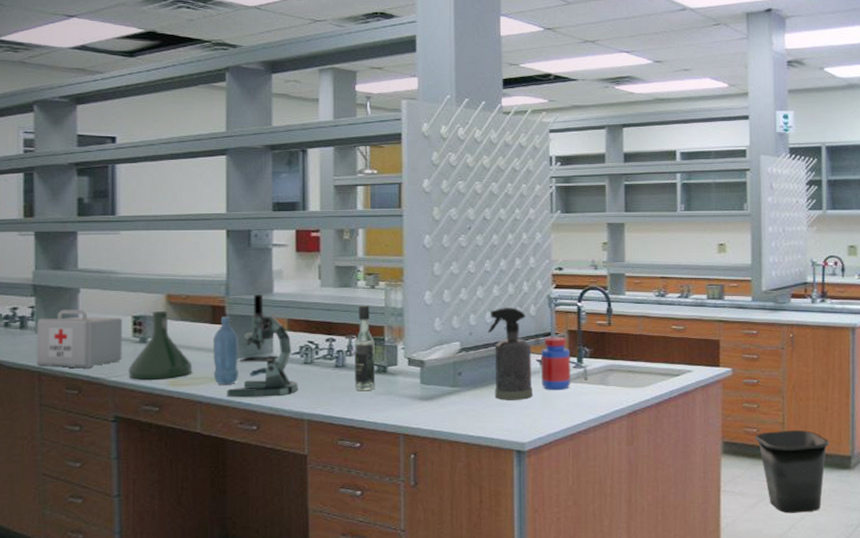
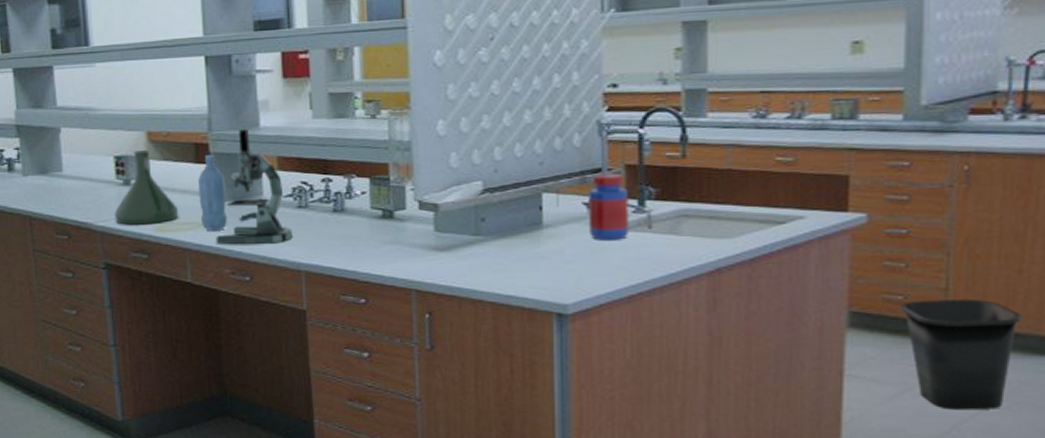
first-aid kit: present [36,310,123,369] -> none [23,151,108,213]
bottle: present [354,306,376,391] -> none [354,139,381,240]
spray bottle: present [487,308,532,400] -> none [517,137,577,252]

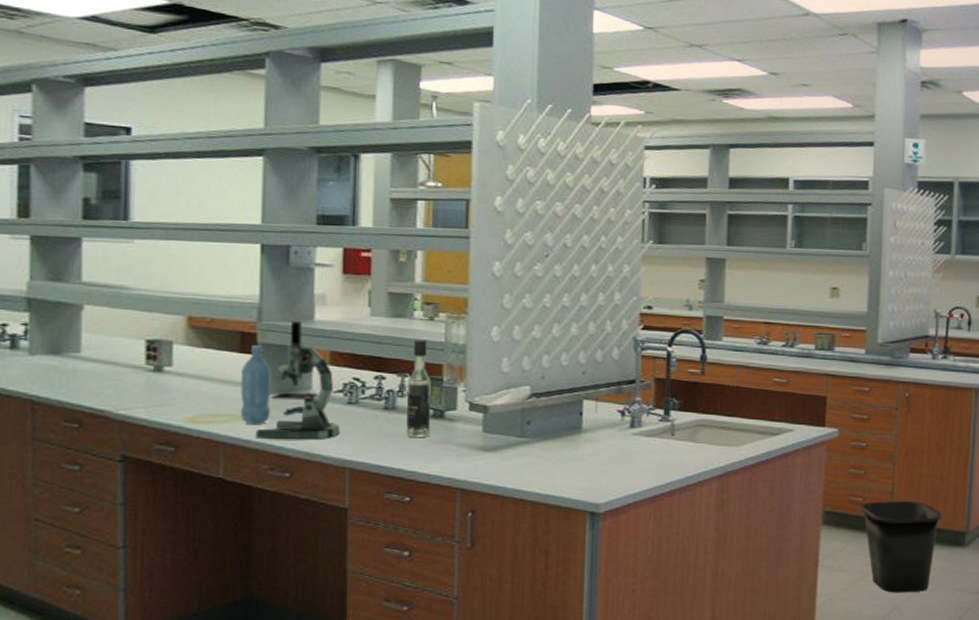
flask: present [114,149,179,225] -> none [139,335,216,415]
bottle: none [354,139,381,240] -> present [406,339,431,438]
jar: present [587,173,629,240] -> none [622,384,657,445]

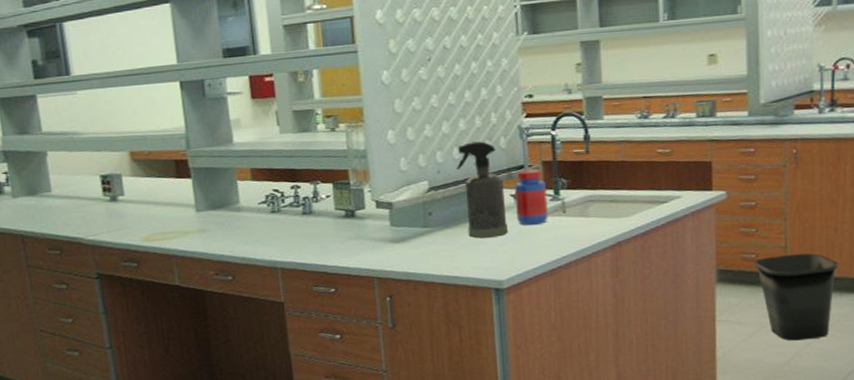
water bottle: present [240,344,272,424] -> none [180,169,209,238]
microscope: present [255,321,340,439] -> none [199,145,268,249]
bottle: present [406,339,431,438] -> none [319,149,345,237]
spray bottle: none [562,349,612,455] -> present [456,141,508,238]
jar: none [622,384,657,445] -> present [514,168,548,225]

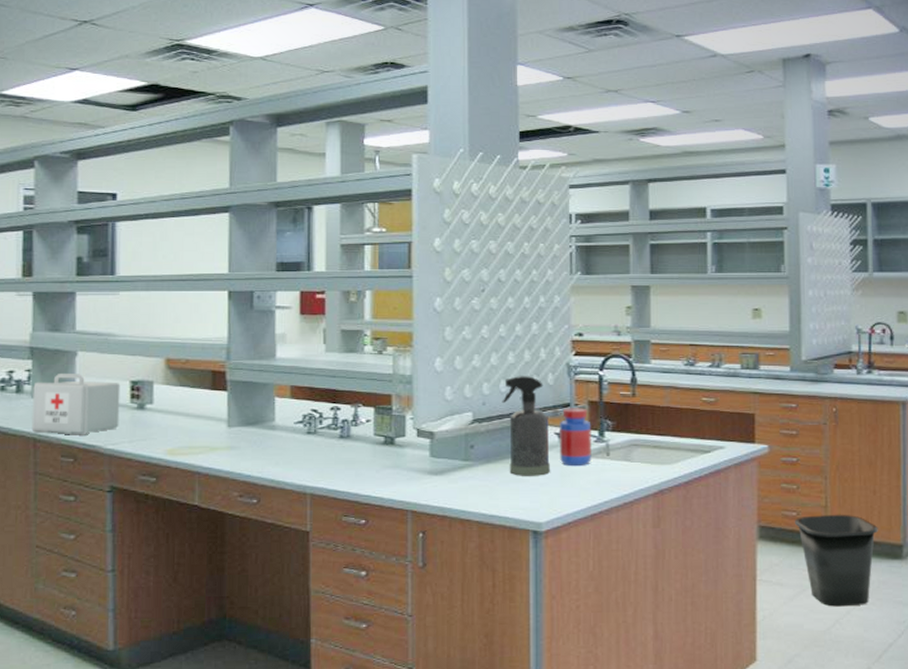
first-aid kit: none [12,172,96,231] -> present [31,374,121,435]

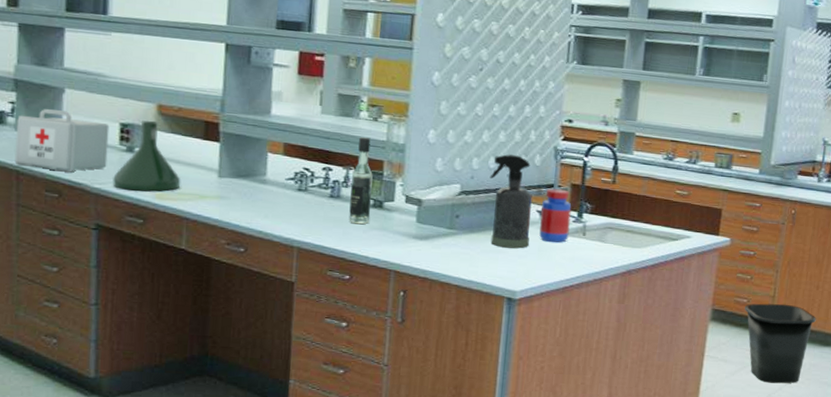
flask: none [125,375,191,448] -> present [113,120,181,192]
bottle: none [360,372,383,464] -> present [348,137,373,225]

